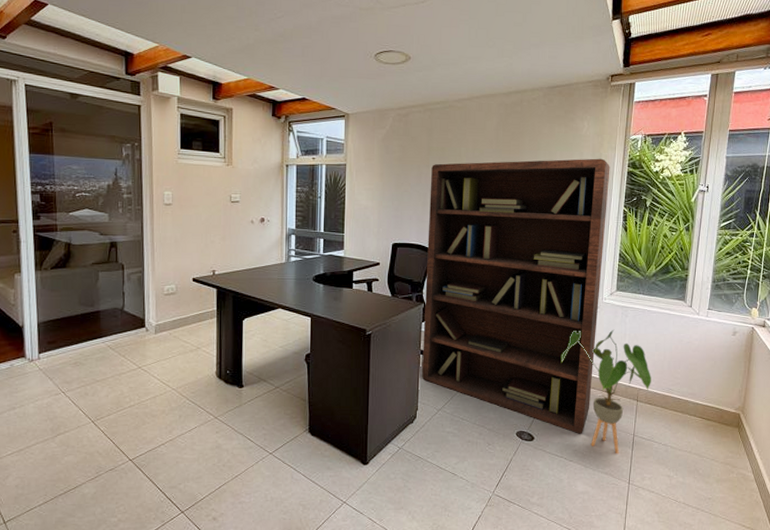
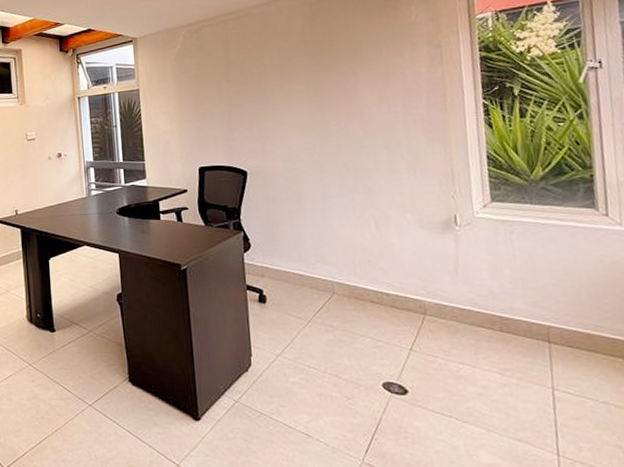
bookcase: present [421,158,610,433] -> none [233,46,481,385]
house plant: present [561,329,651,454] -> none [427,250,566,415]

